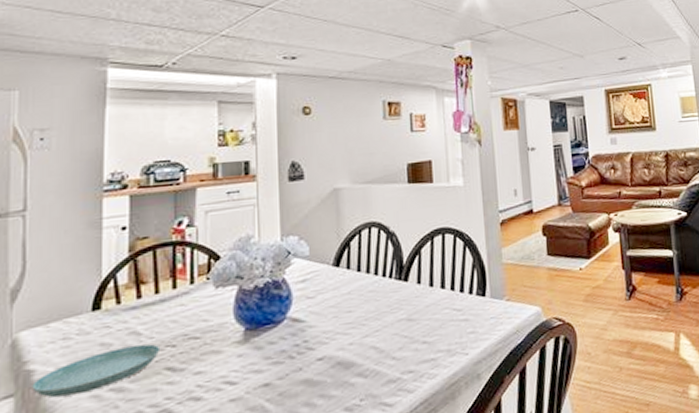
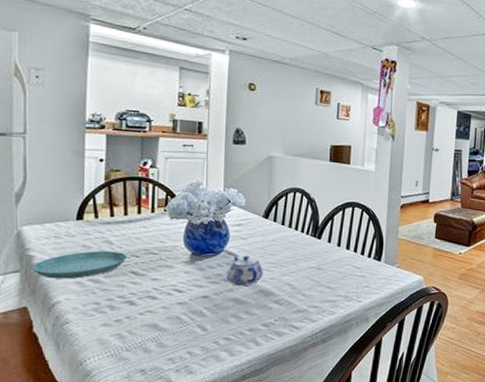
teapot: none [292,318,339,363] -> present [226,255,263,287]

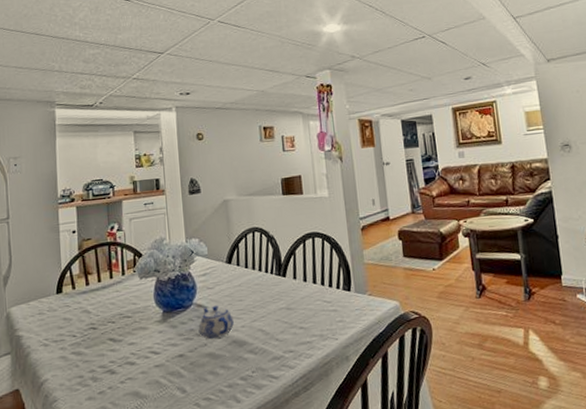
saucer: present [32,250,128,279] -> none [21,320,105,357]

